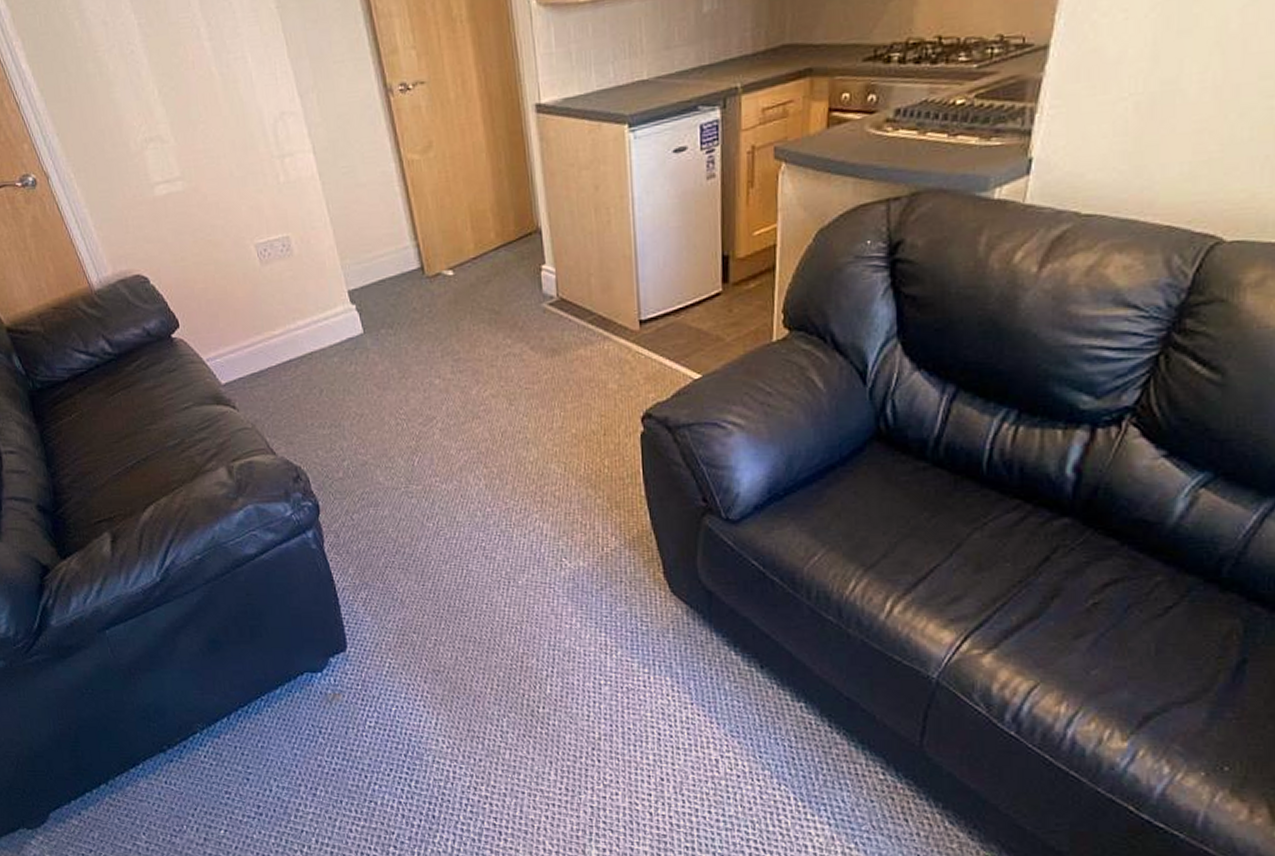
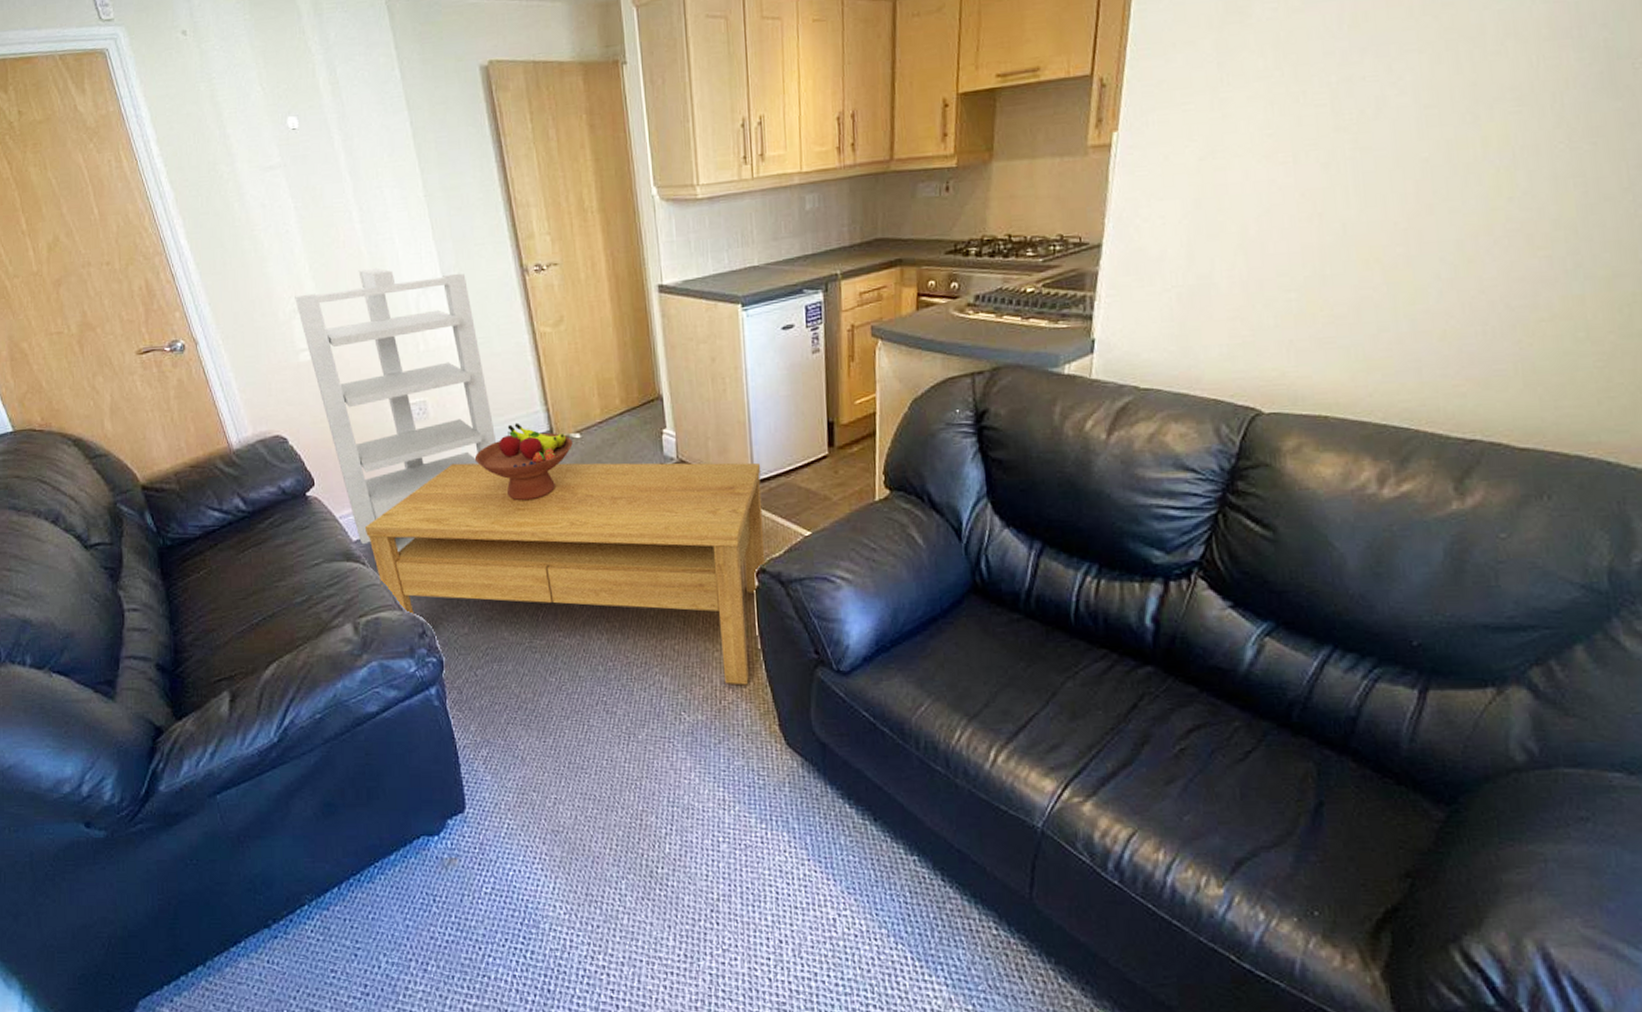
storage cabinet: none [145,90,365,395] -> present [295,267,497,552]
coffee table: none [232,301,652,533] -> present [364,462,766,685]
fruit bowl: none [342,259,446,343] -> present [474,422,573,501]

